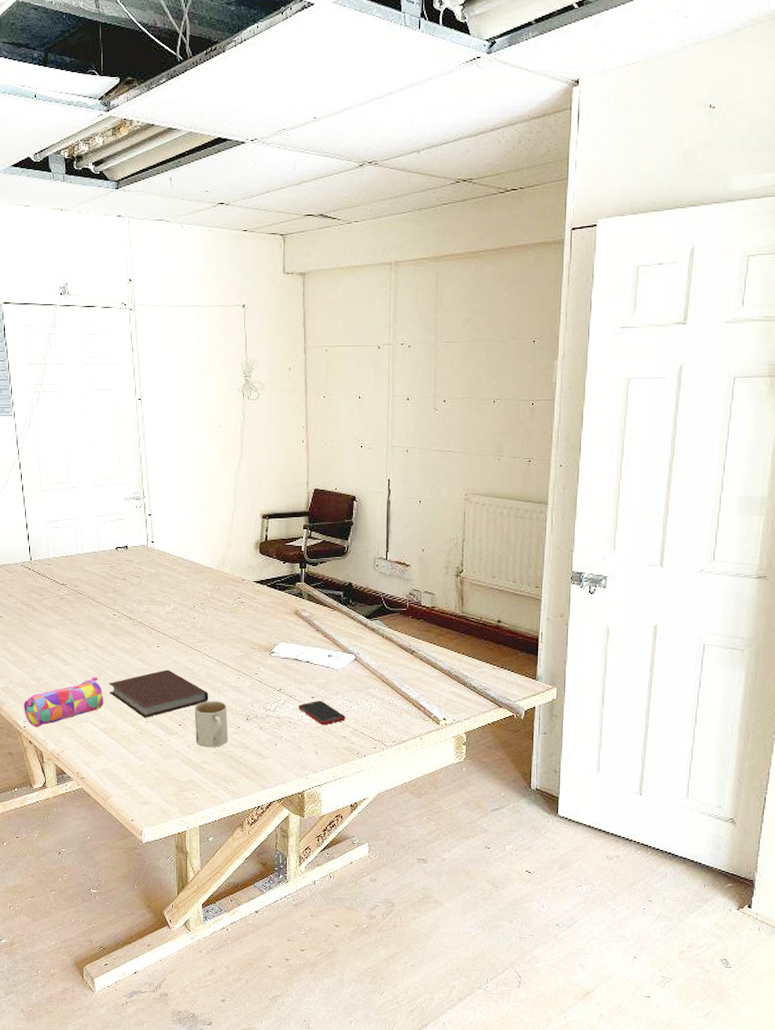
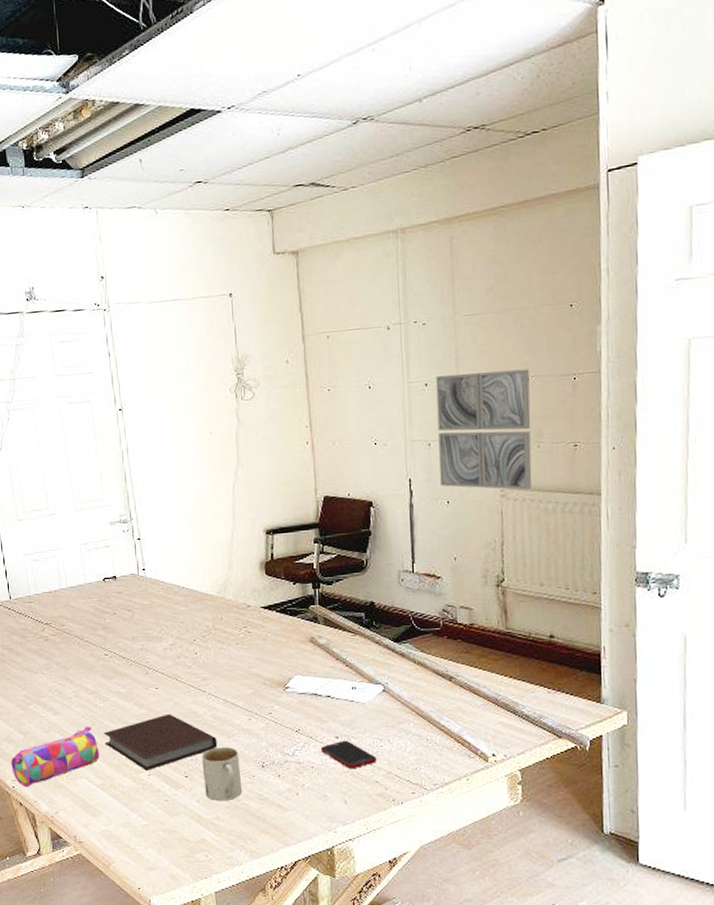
wall art: none [415,392,495,496] -> present [435,369,532,490]

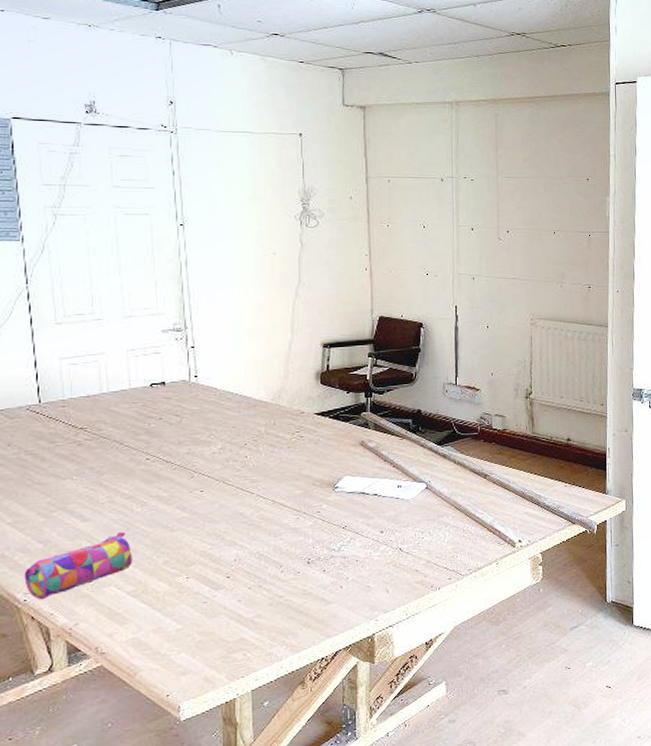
notebook: present [104,713,218,771] -> none [139,516,263,574]
mug: present [201,747,243,802] -> none [245,546,287,600]
cell phone: present [320,740,377,769] -> none [365,534,418,561]
wall art: present [435,369,532,490] -> none [480,222,556,320]

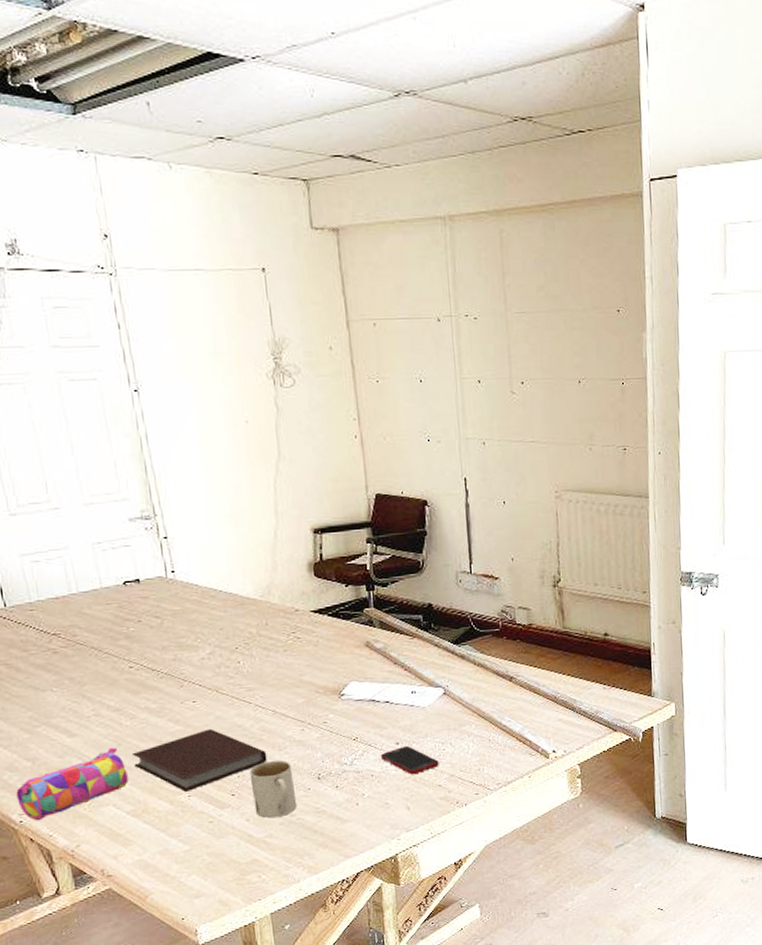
notebook: none [139,516,263,574] -> present [133,728,268,792]
mug: none [245,546,287,600] -> present [249,760,297,818]
cell phone: none [365,534,418,561] -> present [380,745,439,775]

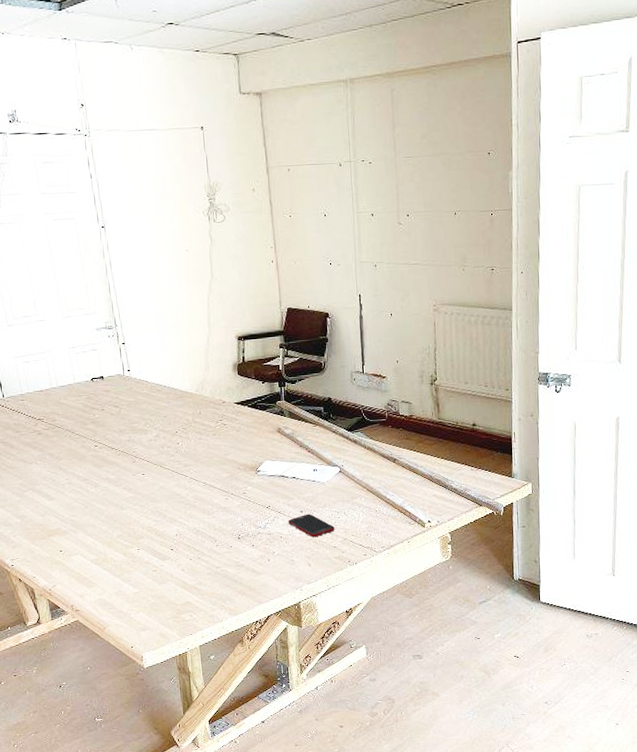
pencil case: present [16,747,128,821] -> none [9,509,93,565]
notebook: present [133,728,268,792] -> none [96,496,199,546]
mug: present [249,760,297,818] -> none [185,523,222,569]

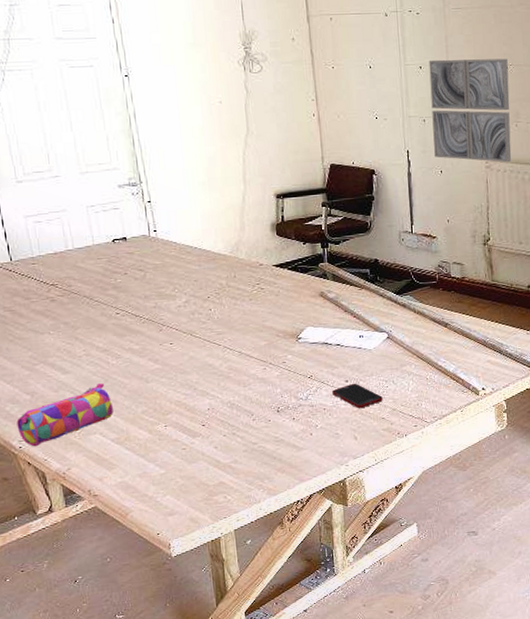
pencil case: none [9,509,93,565] -> present [16,383,113,447]
wall art: none [380,205,459,306] -> present [429,58,512,163]

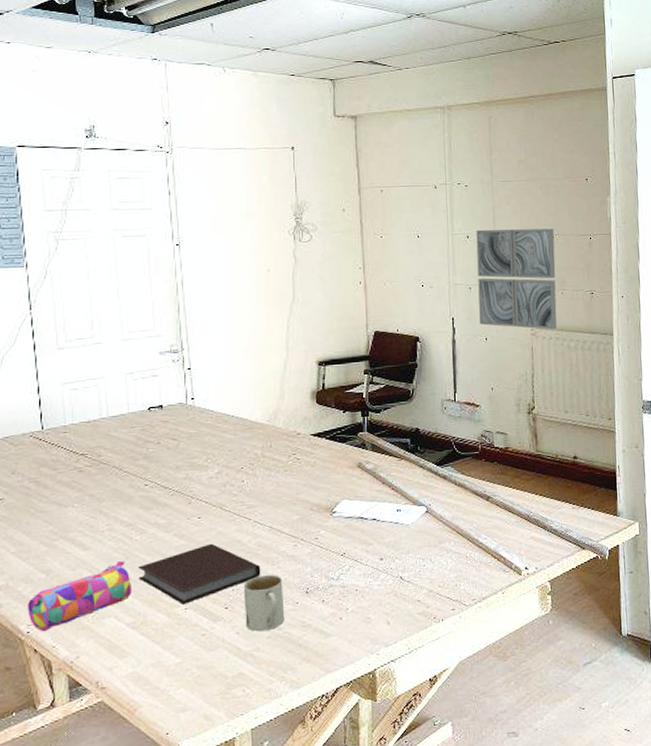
notebook: none [117,367,234,422] -> present [138,543,261,605]
mug: none [218,395,259,446] -> present [243,575,285,632]
cell phone: present [331,383,383,409] -> none [365,561,419,590]

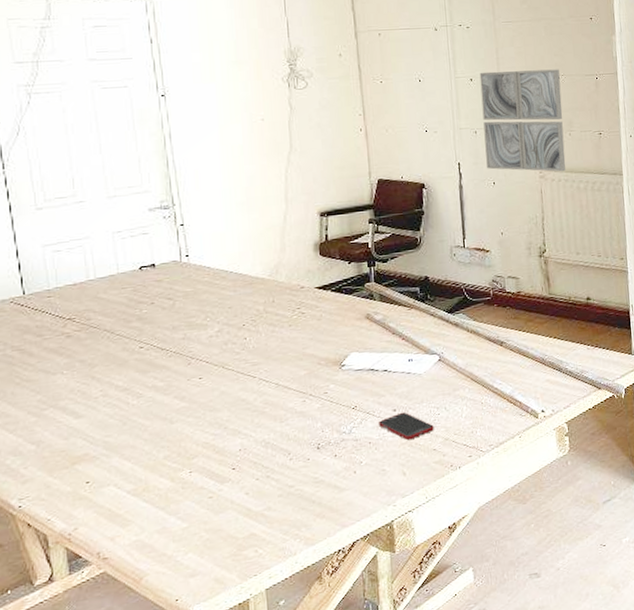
pencil case: present [28,560,131,632] -> none [18,426,131,505]
notebook: present [138,543,261,605] -> none [137,403,269,468]
mug: present [243,575,285,632] -> none [251,432,297,491]
cell phone: none [365,561,419,590] -> present [378,411,434,441]

